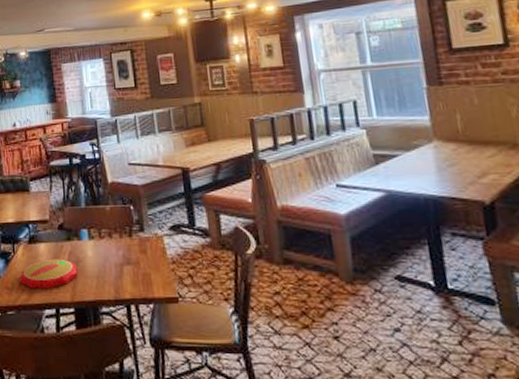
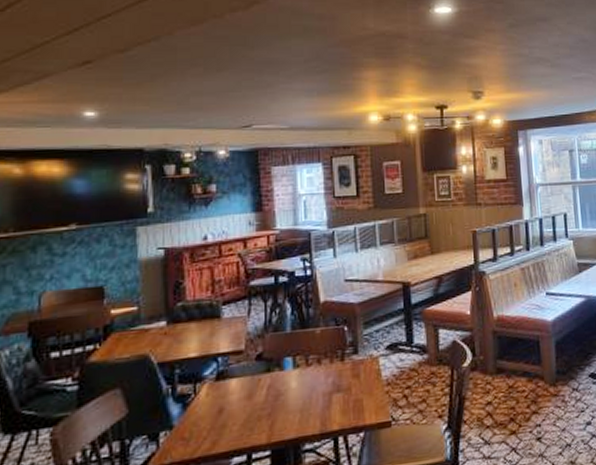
plate: present [20,258,78,289] -> none [201,394,278,436]

